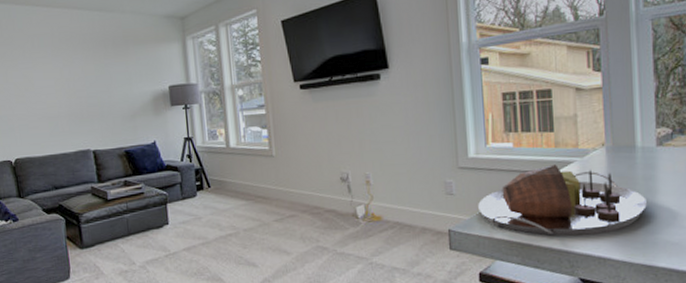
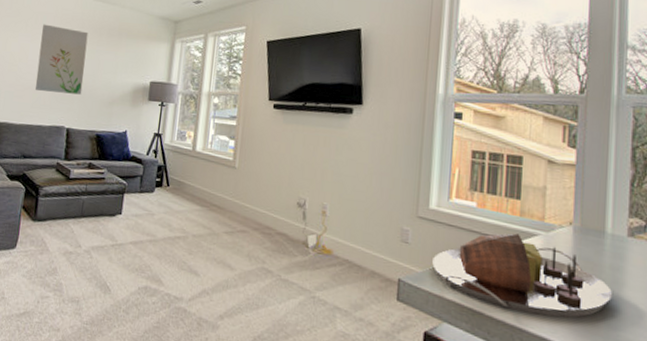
wall art: none [40,46,100,118] -> present [35,24,89,95]

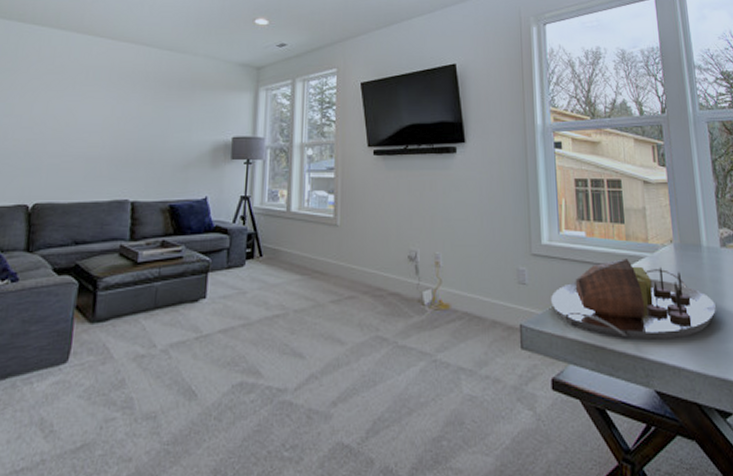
wall art: present [35,24,89,95] -> none [88,80,154,160]

